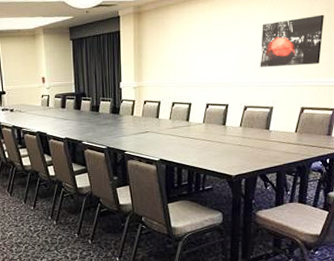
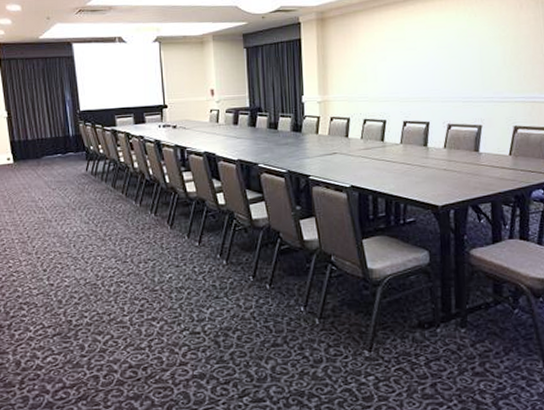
wall art: present [260,14,324,67] -> none [462,23,533,81]

